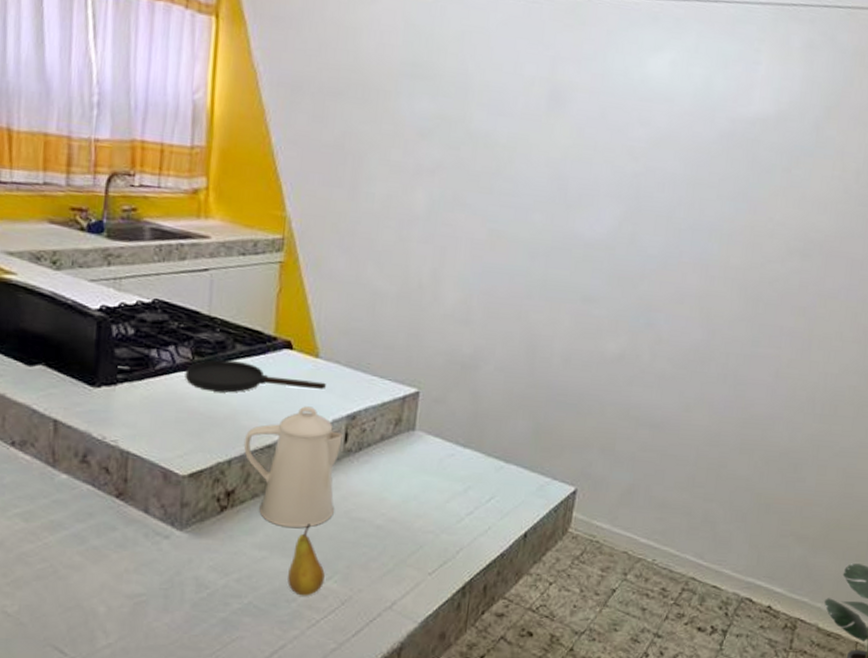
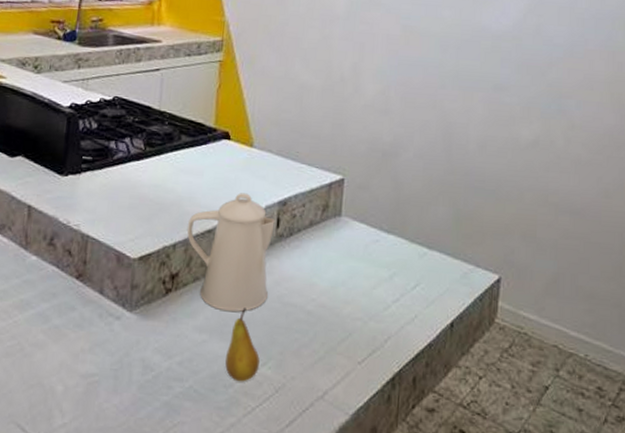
frying pan: present [185,360,326,393] -> none [138,150,260,181]

